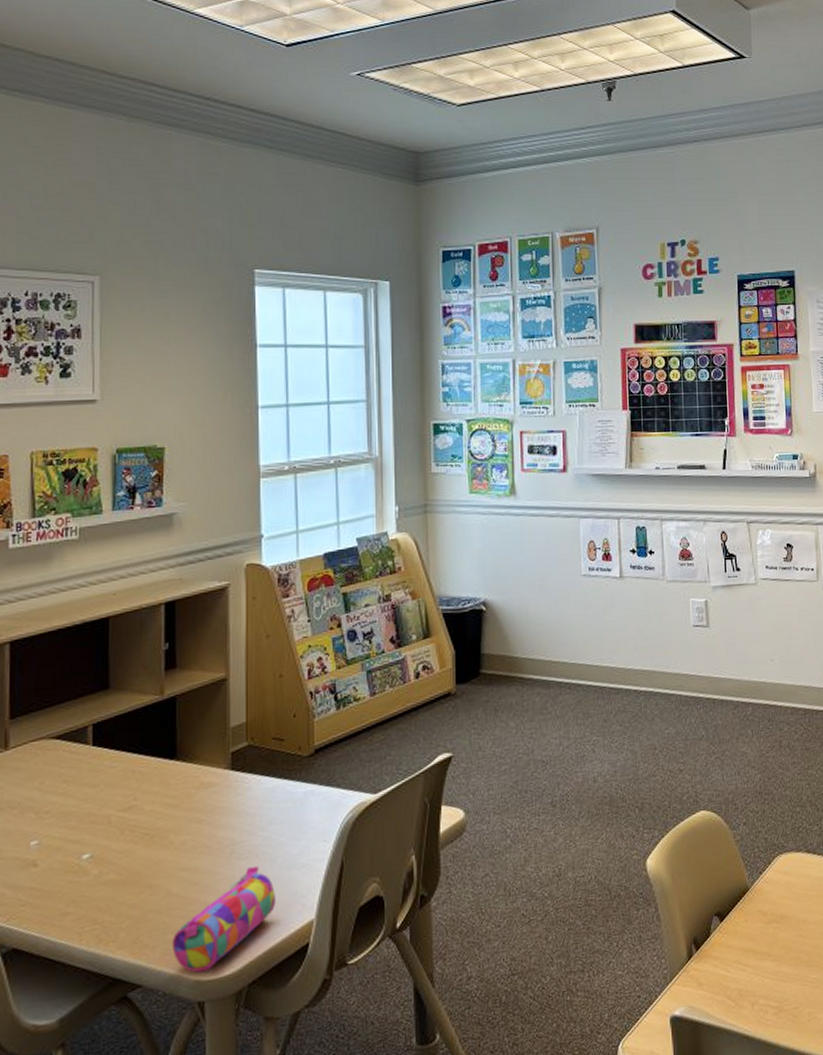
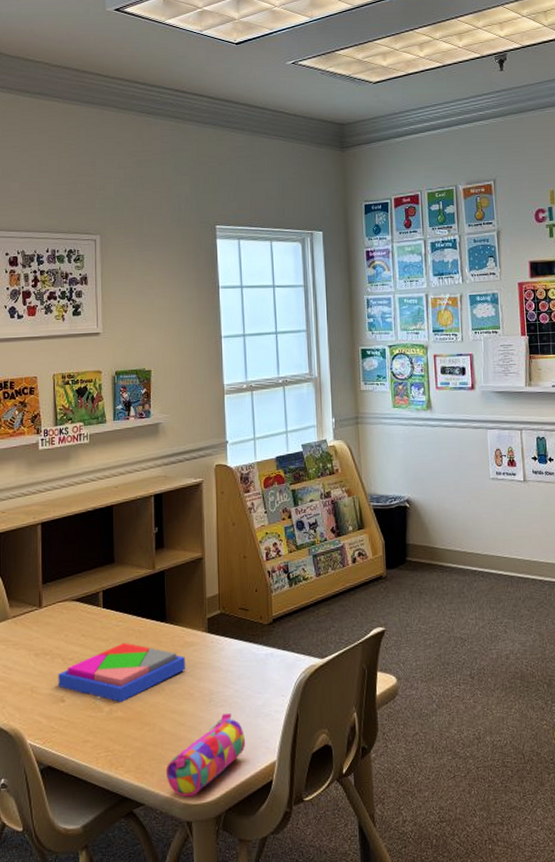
puzzle: none [29,787,202,862] -> present [58,642,186,702]

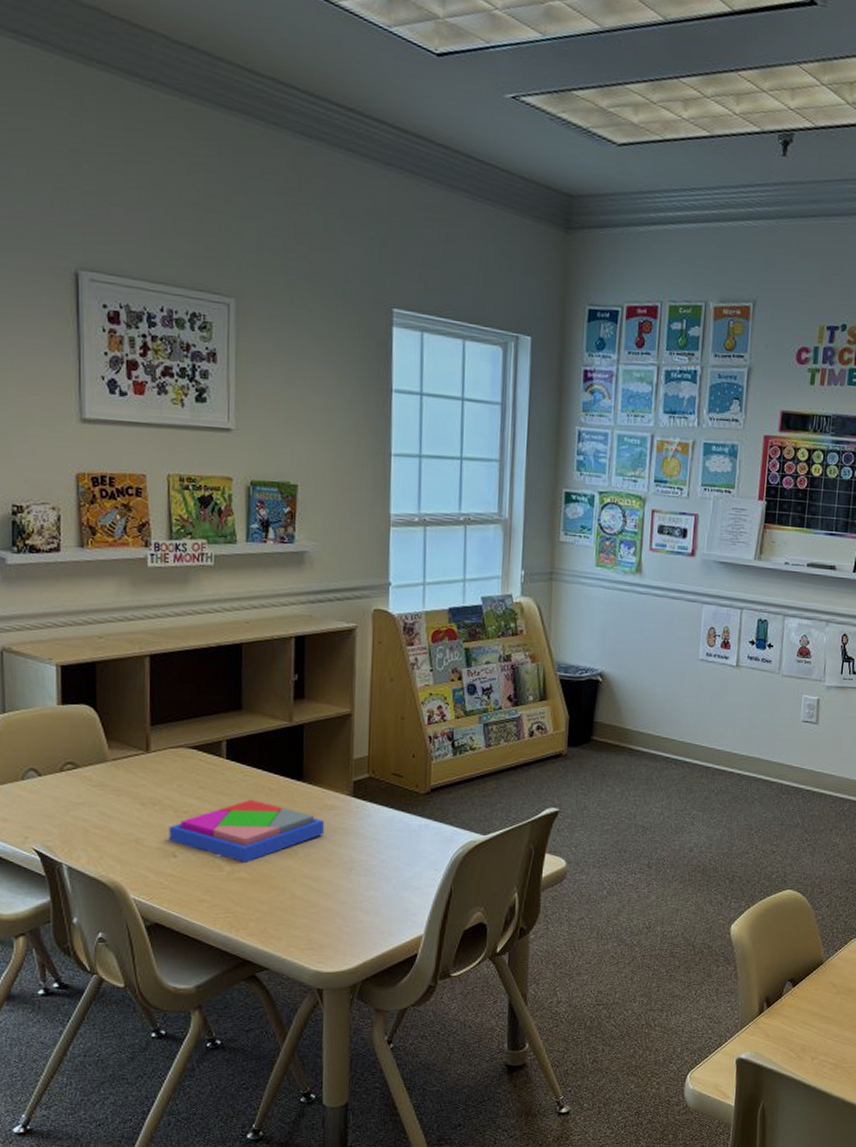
pencil case: present [165,712,246,798] -> none [295,882,390,966]

